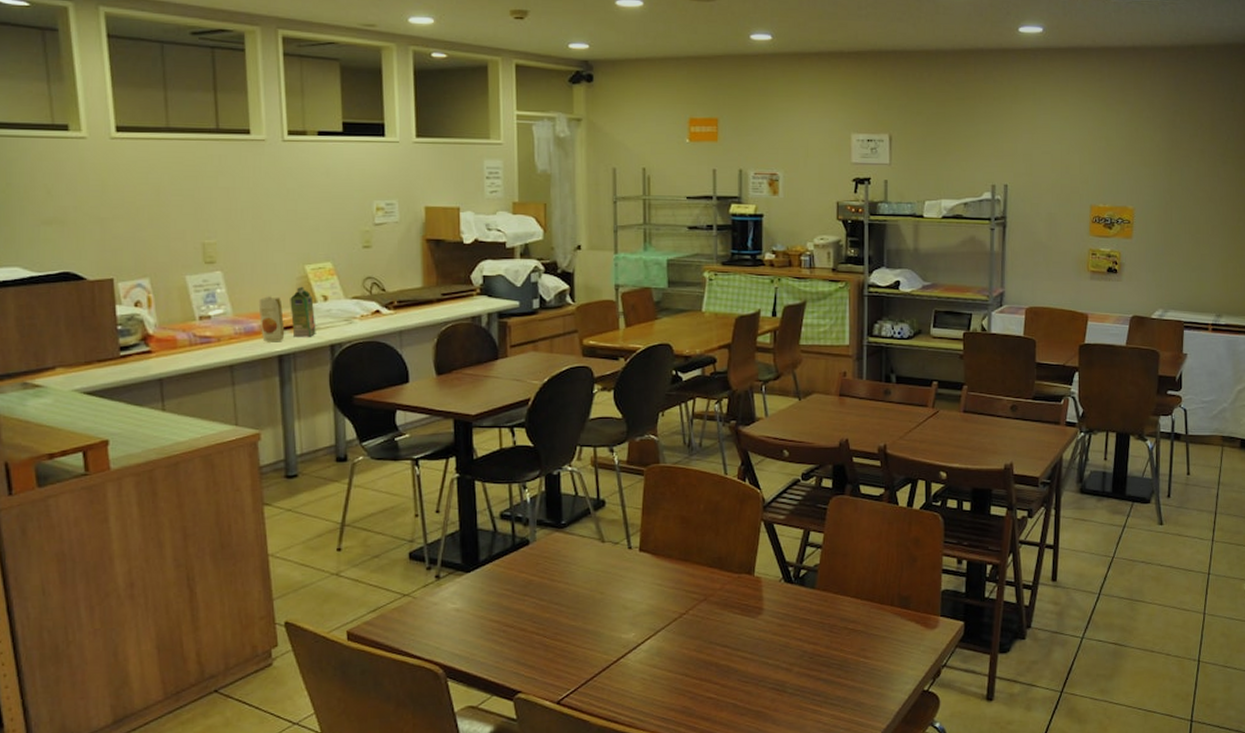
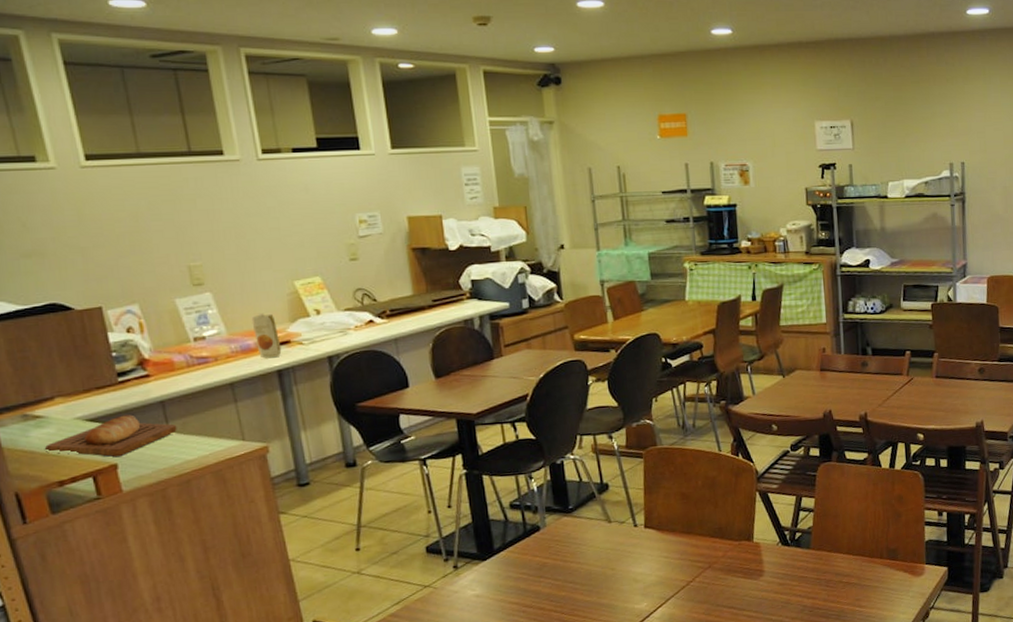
bread loaf: none [39,390,172,432] -> present [44,414,177,457]
juice carton: present [290,286,316,337] -> none [283,301,313,352]

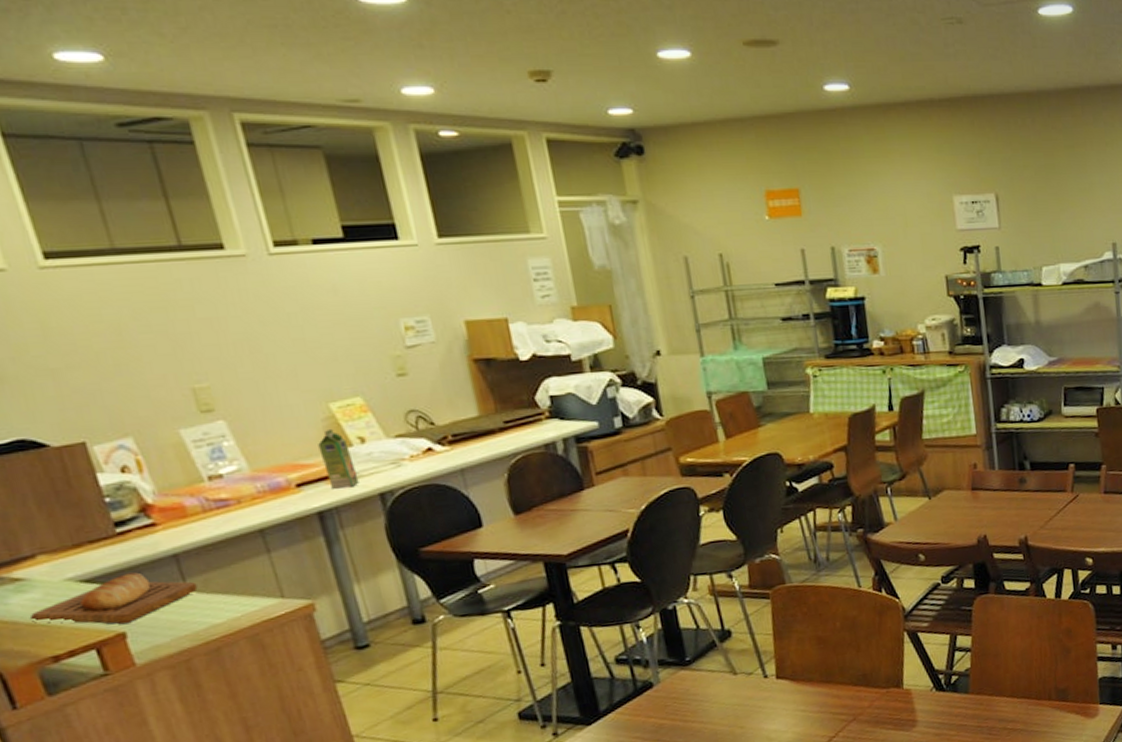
juice carton: present [251,312,282,359] -> none [279,443,322,499]
juice carton: none [283,301,313,352] -> present [318,428,359,489]

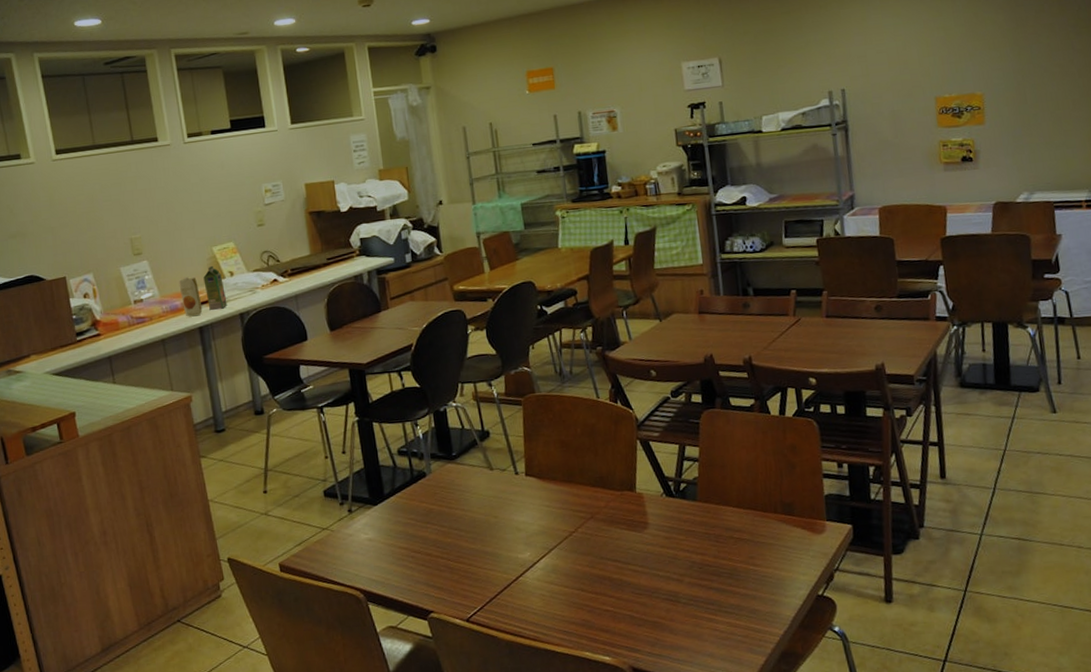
bread loaf: present [29,572,198,624] -> none [22,369,121,406]
juice carton: none [279,443,322,499] -> present [179,276,203,317]

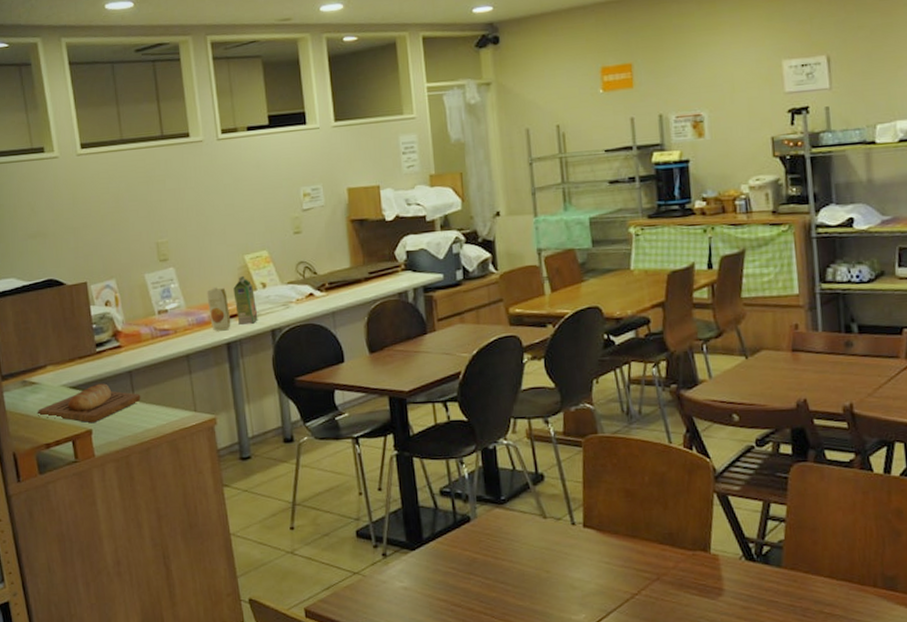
bread loaf: none [22,369,121,406] -> present [37,383,141,423]

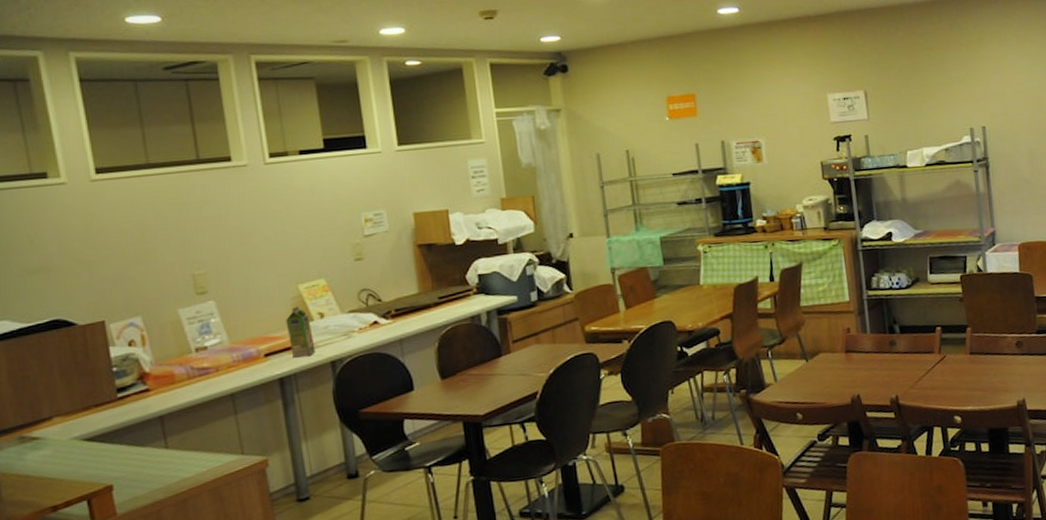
bread loaf: present [37,383,141,423] -> none [39,432,175,478]
juice carton: present [206,286,231,331] -> none [254,319,284,367]

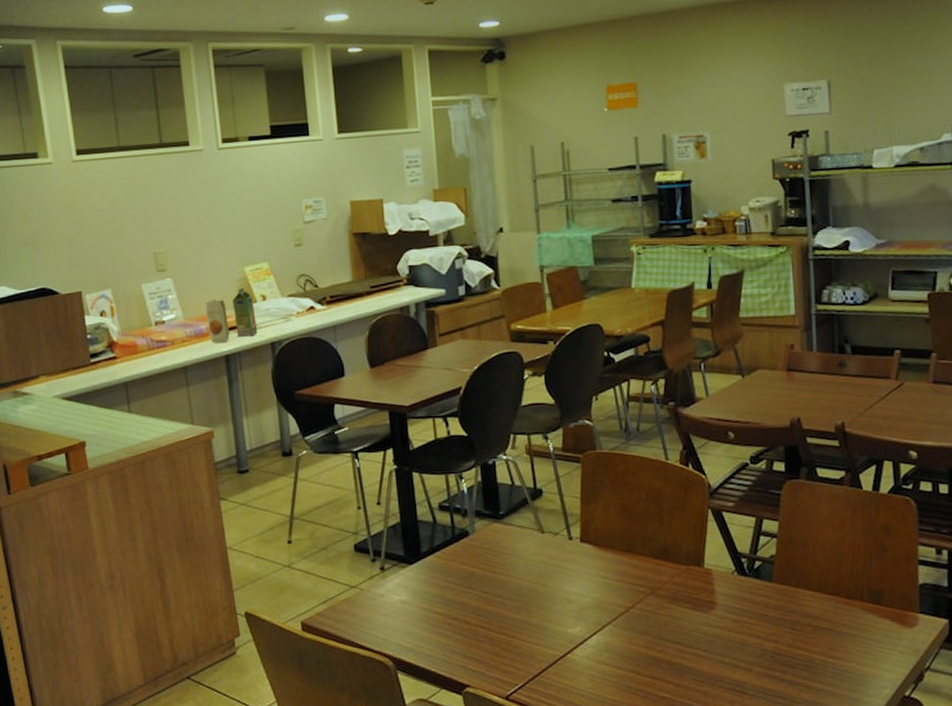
juice carton: none [254,319,284,367] -> present [205,298,230,344]

